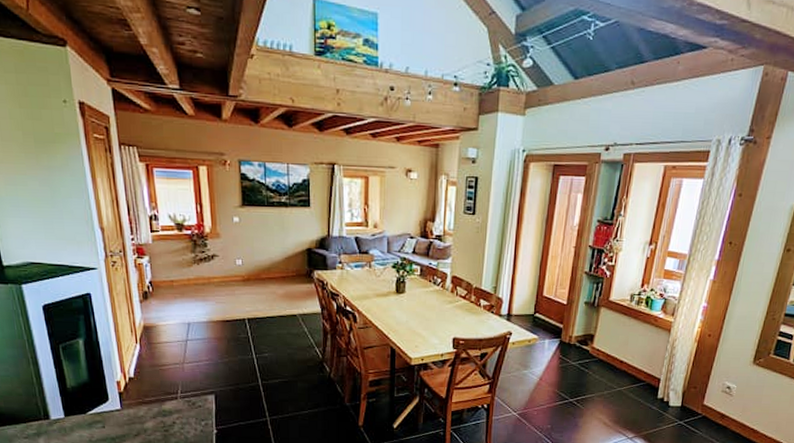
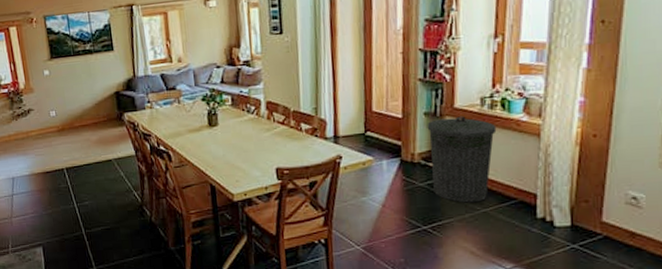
trash can: none [583,308,639,382] -> present [427,116,497,203]

